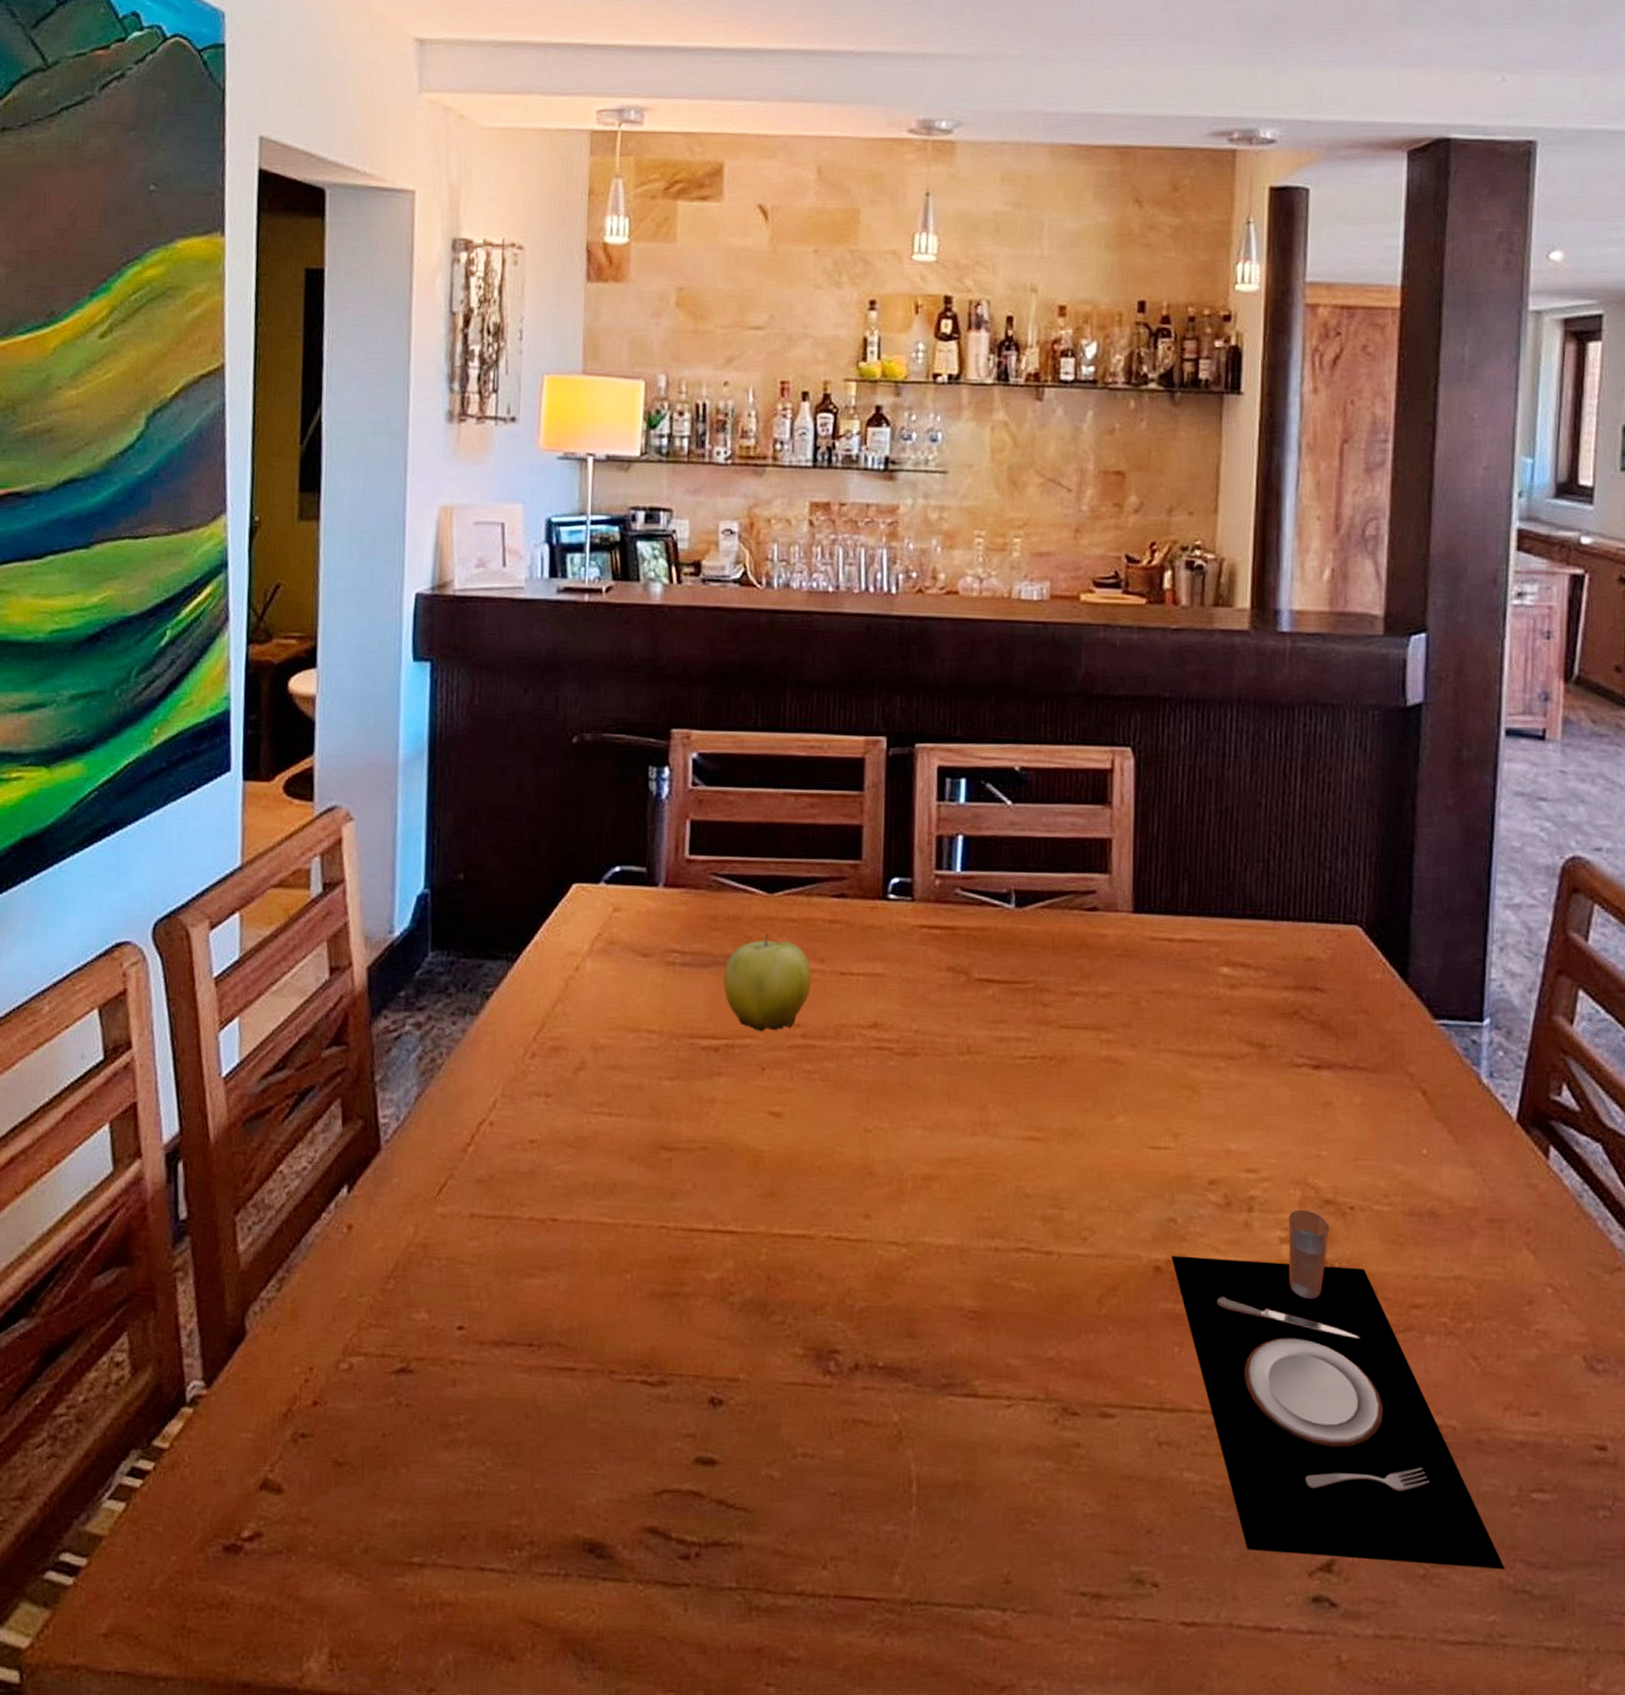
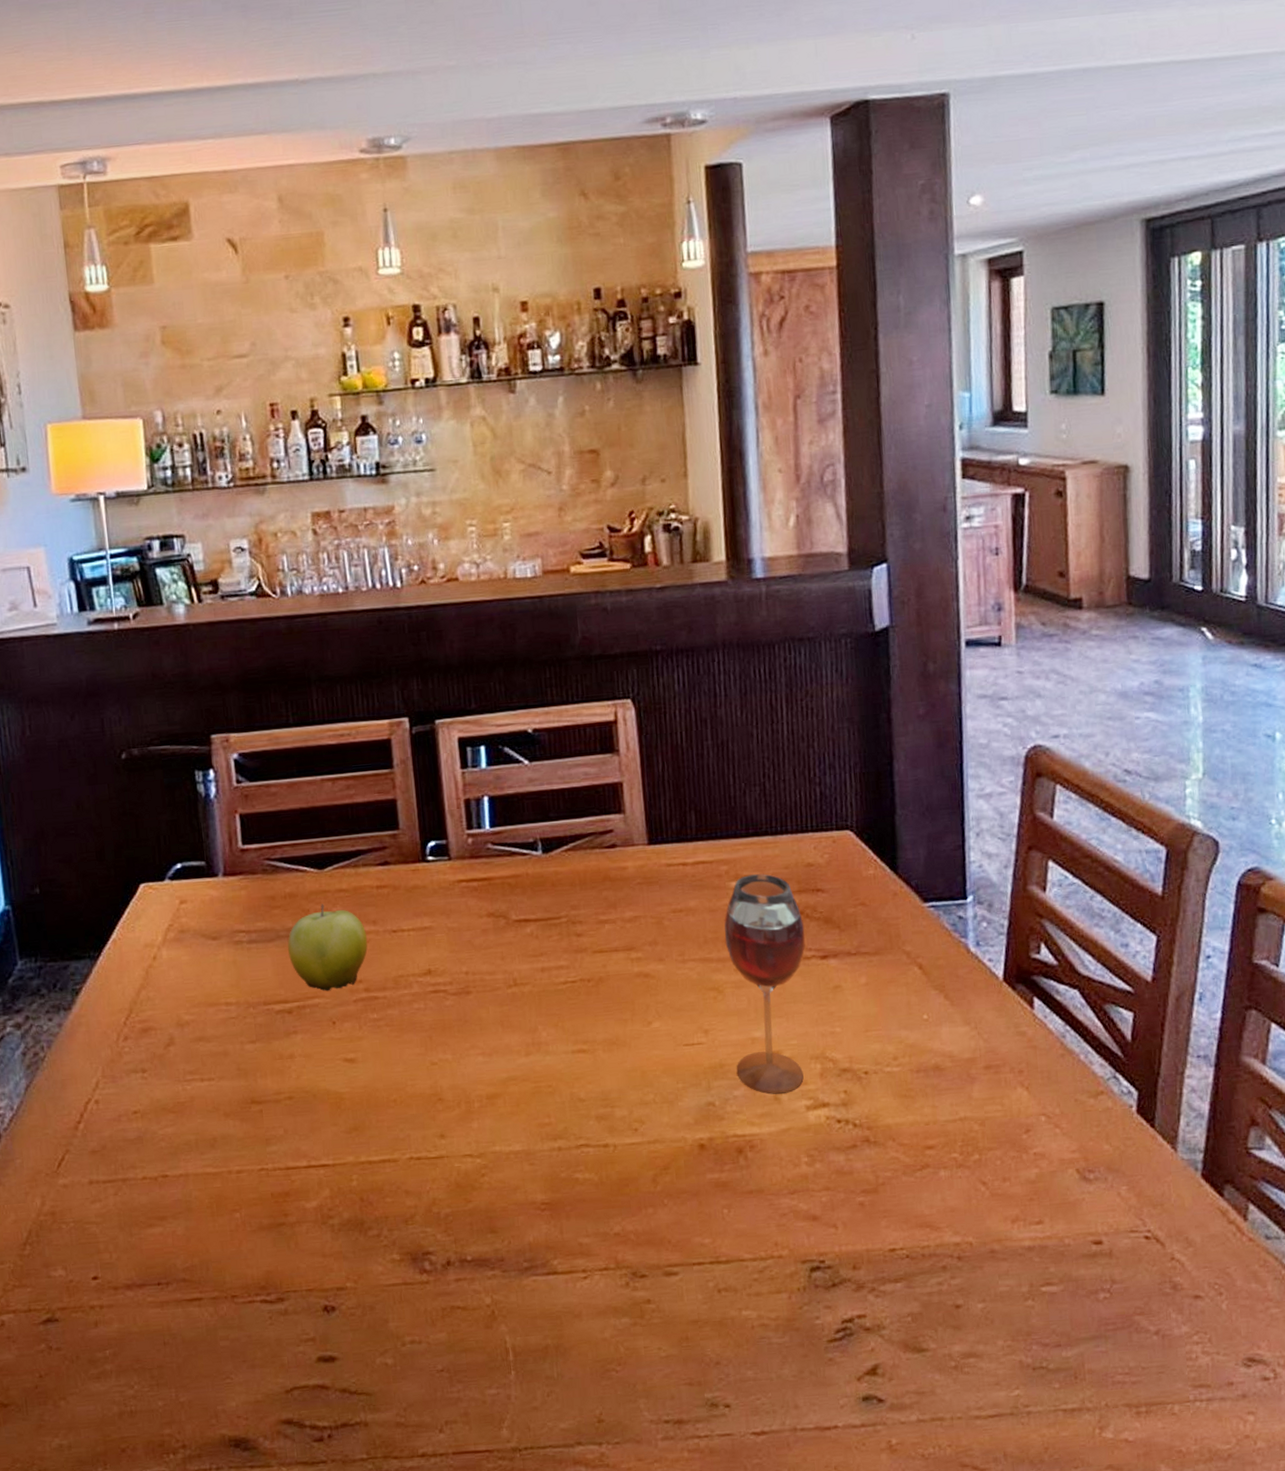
place setting: present [1170,1209,1506,1571] -> none [712,1079,1025,1367]
wineglass: none [1206,962,1298,1220] -> present [724,874,806,1094]

